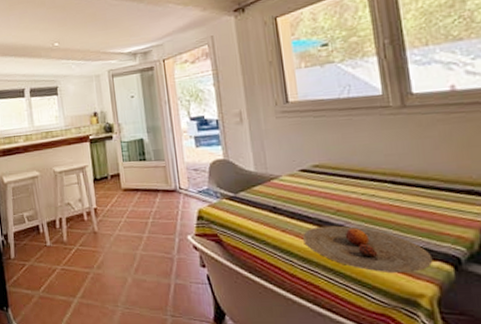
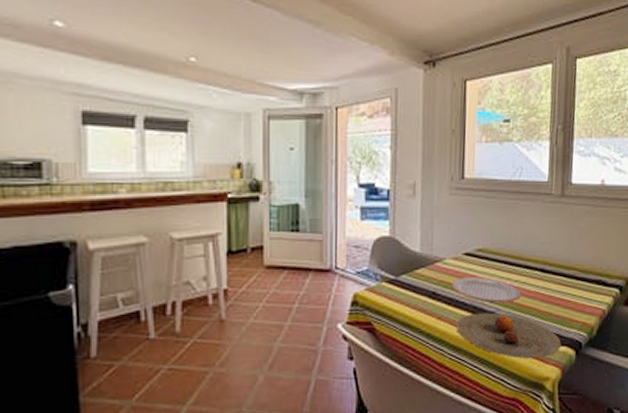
plate: none [291,191,372,217] -> present [451,277,521,303]

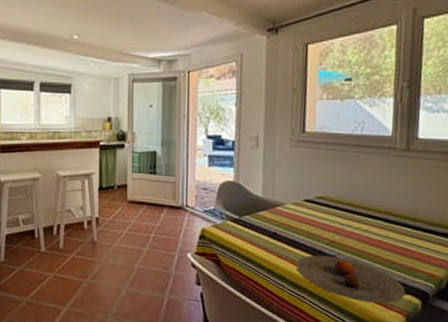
plate: present [451,277,521,303] -> none [291,221,362,248]

